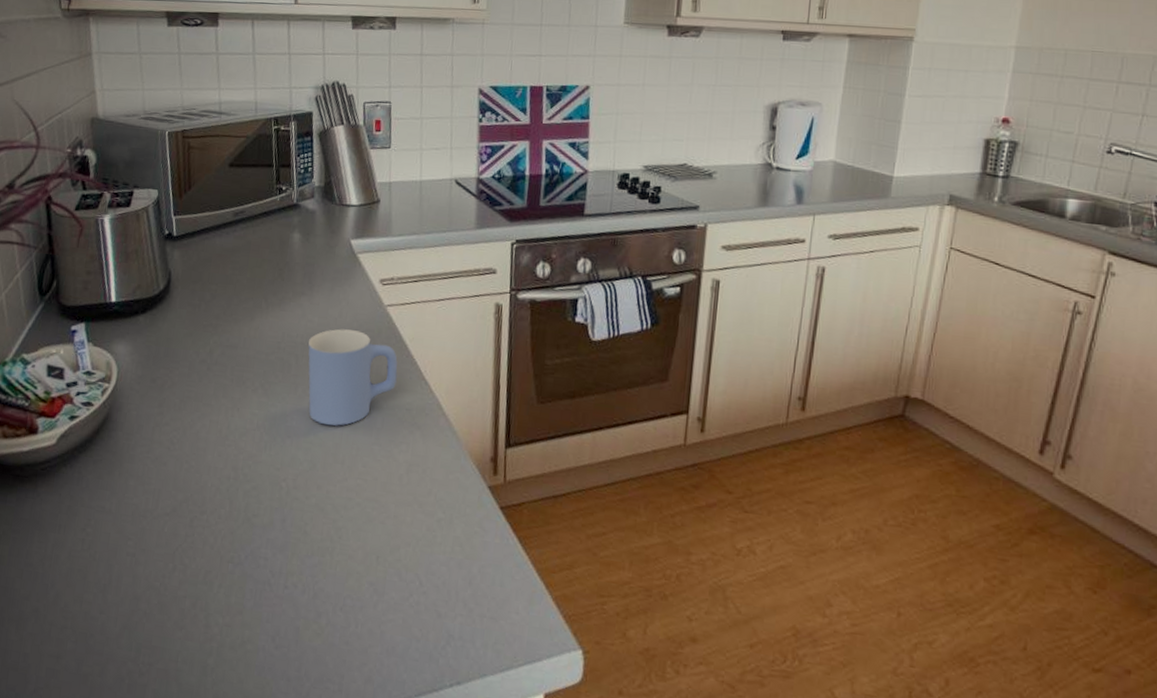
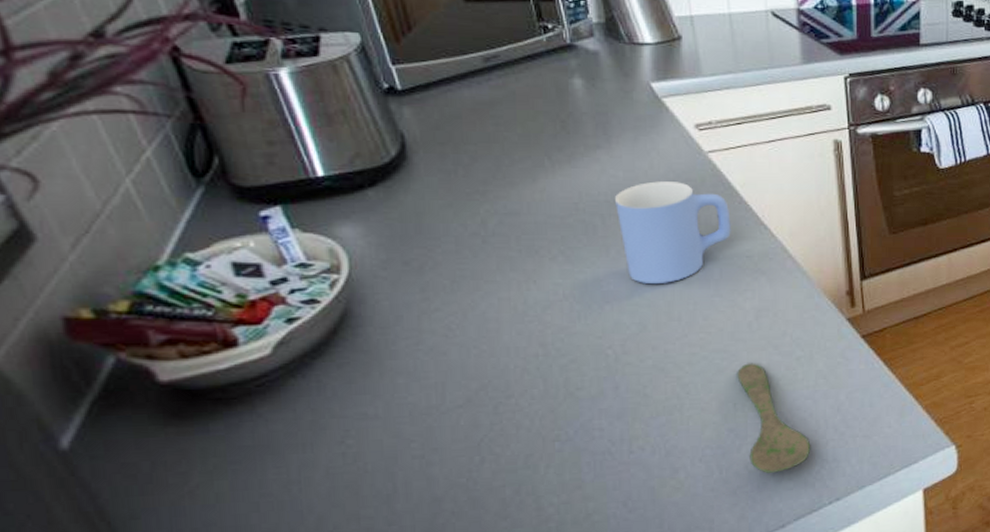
spoon: none [383,517,440,639] -> present [737,363,811,473]

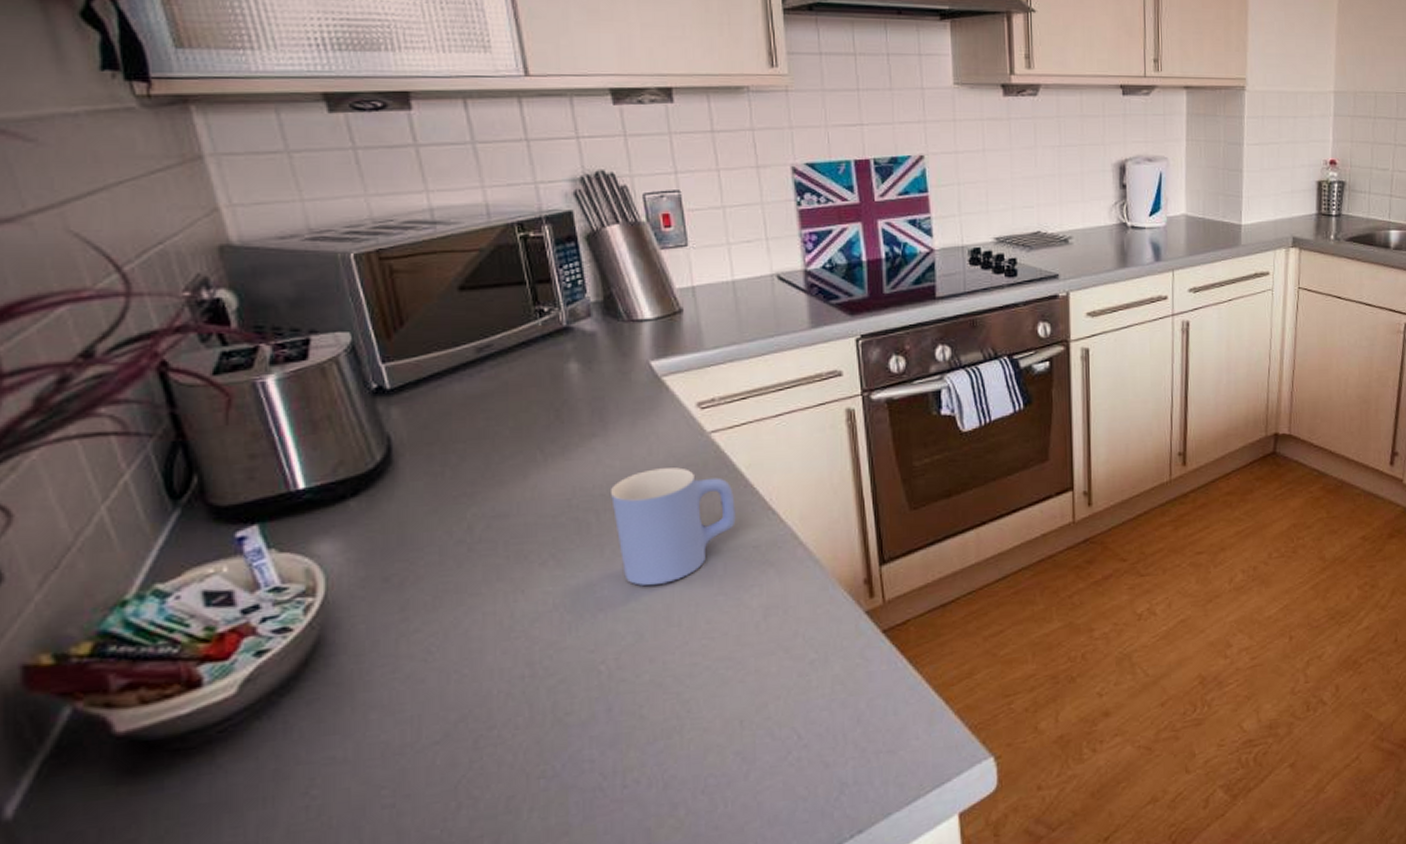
spoon: present [737,363,811,473] -> none [743,670,828,804]

